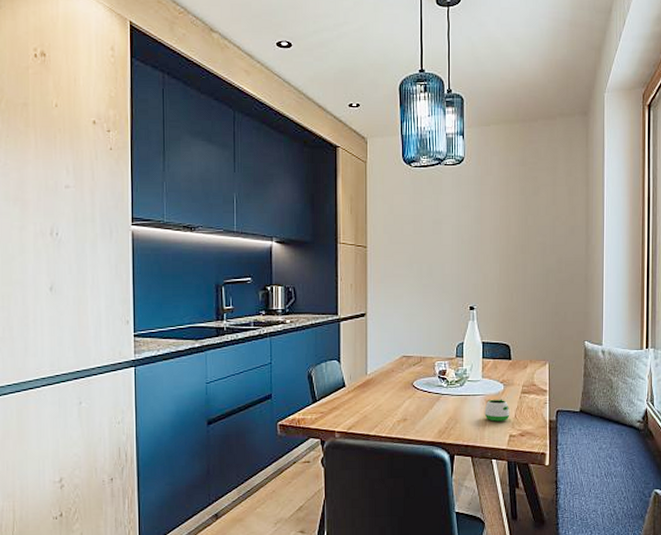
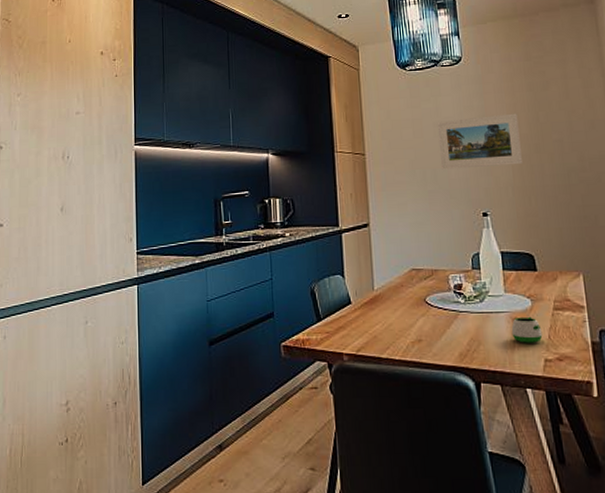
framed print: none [436,215,509,265] -> present [437,113,522,170]

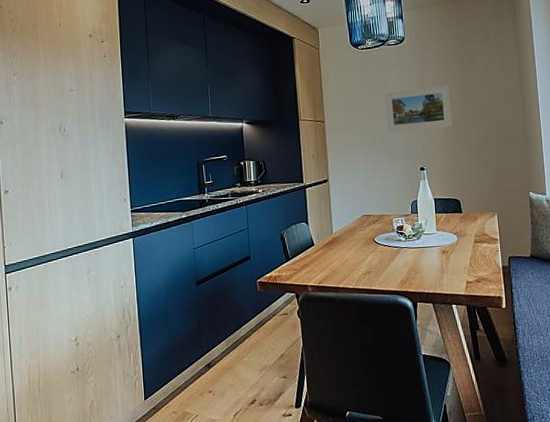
mug: present [511,316,543,343] -> none [441,249,465,270]

